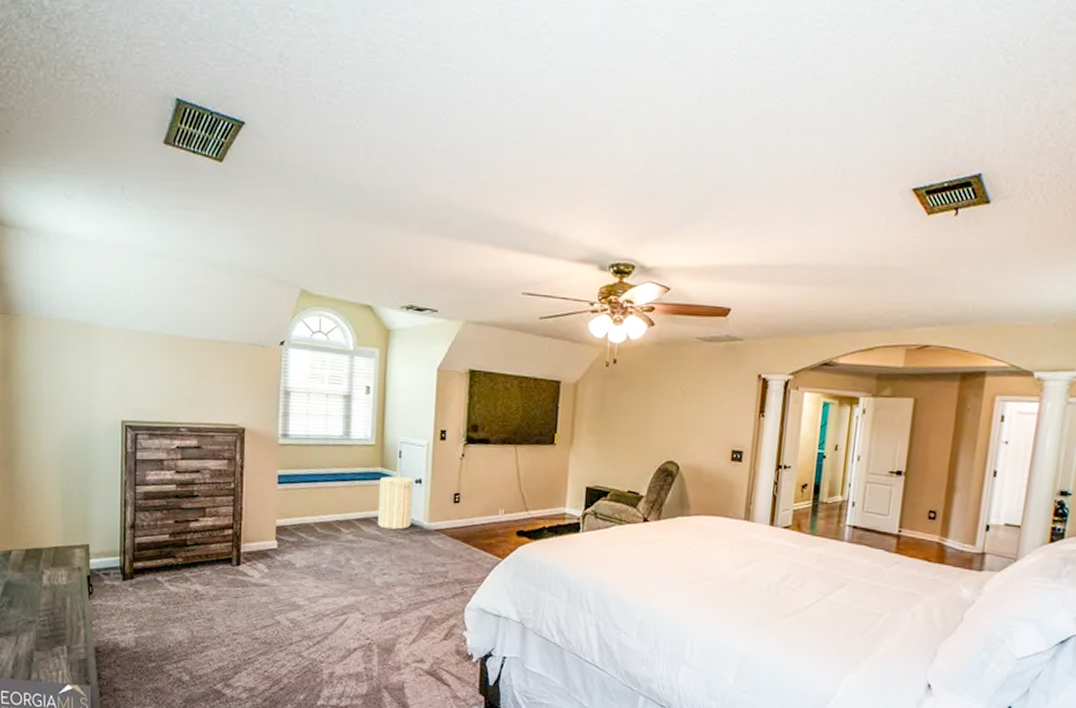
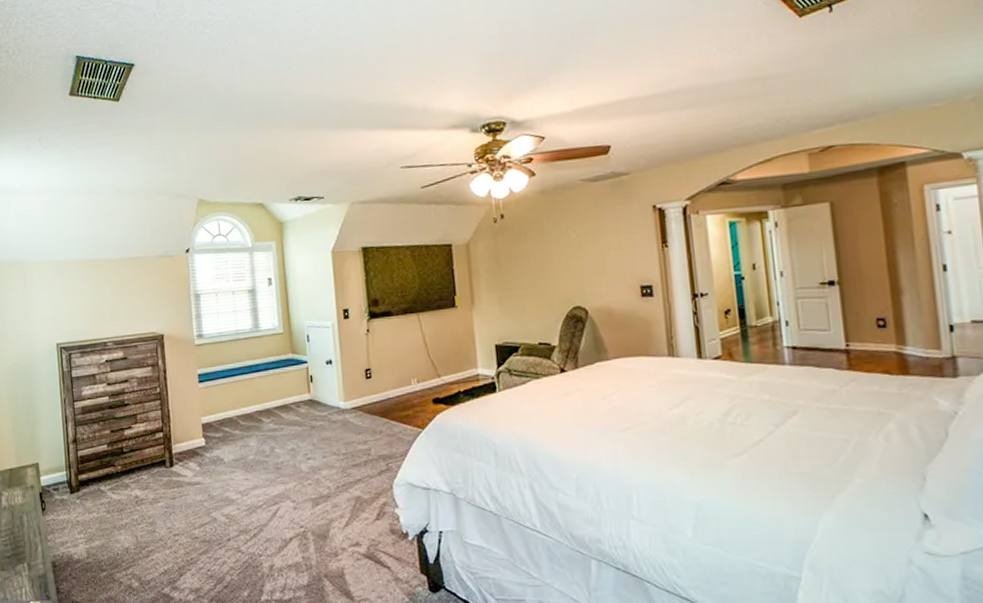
laundry hamper: present [377,471,413,530] -> none [292,355,328,413]

